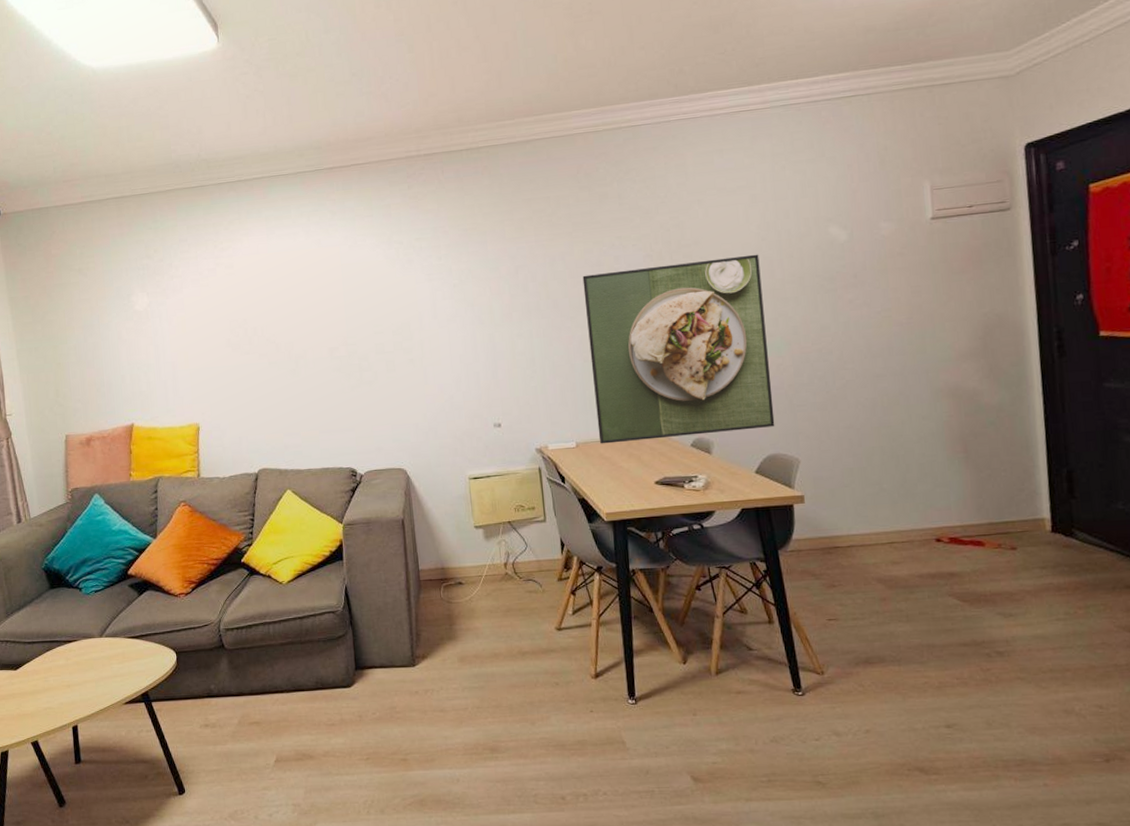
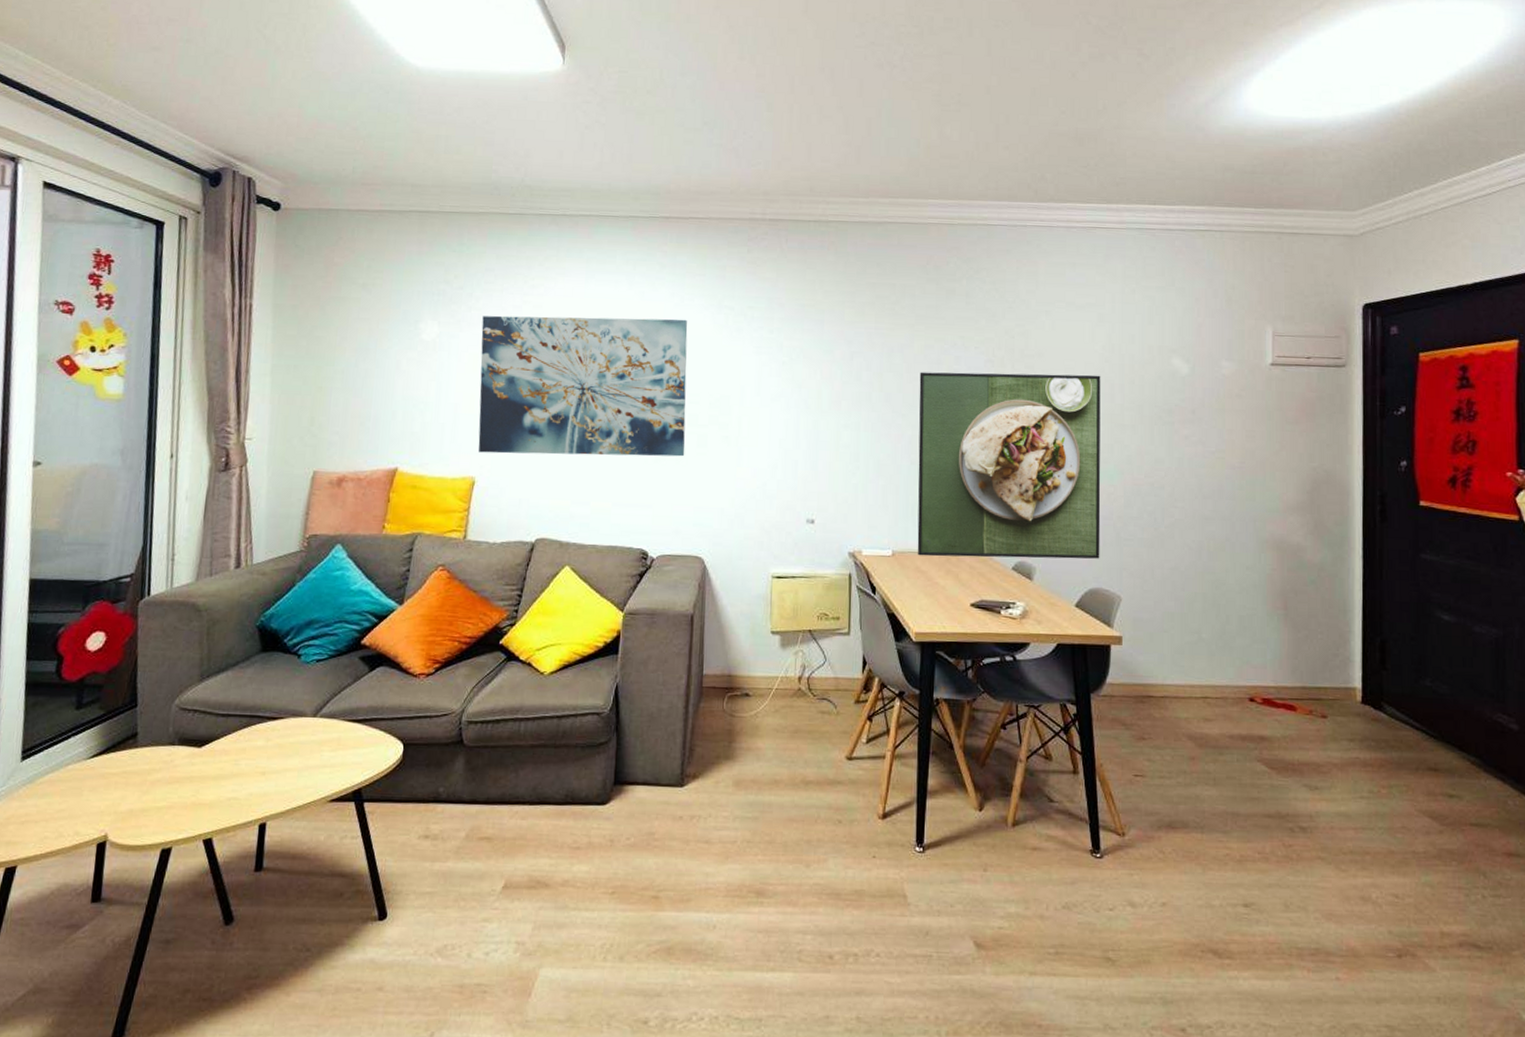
wall art: none [183,259,377,402] -> present [478,315,688,457]

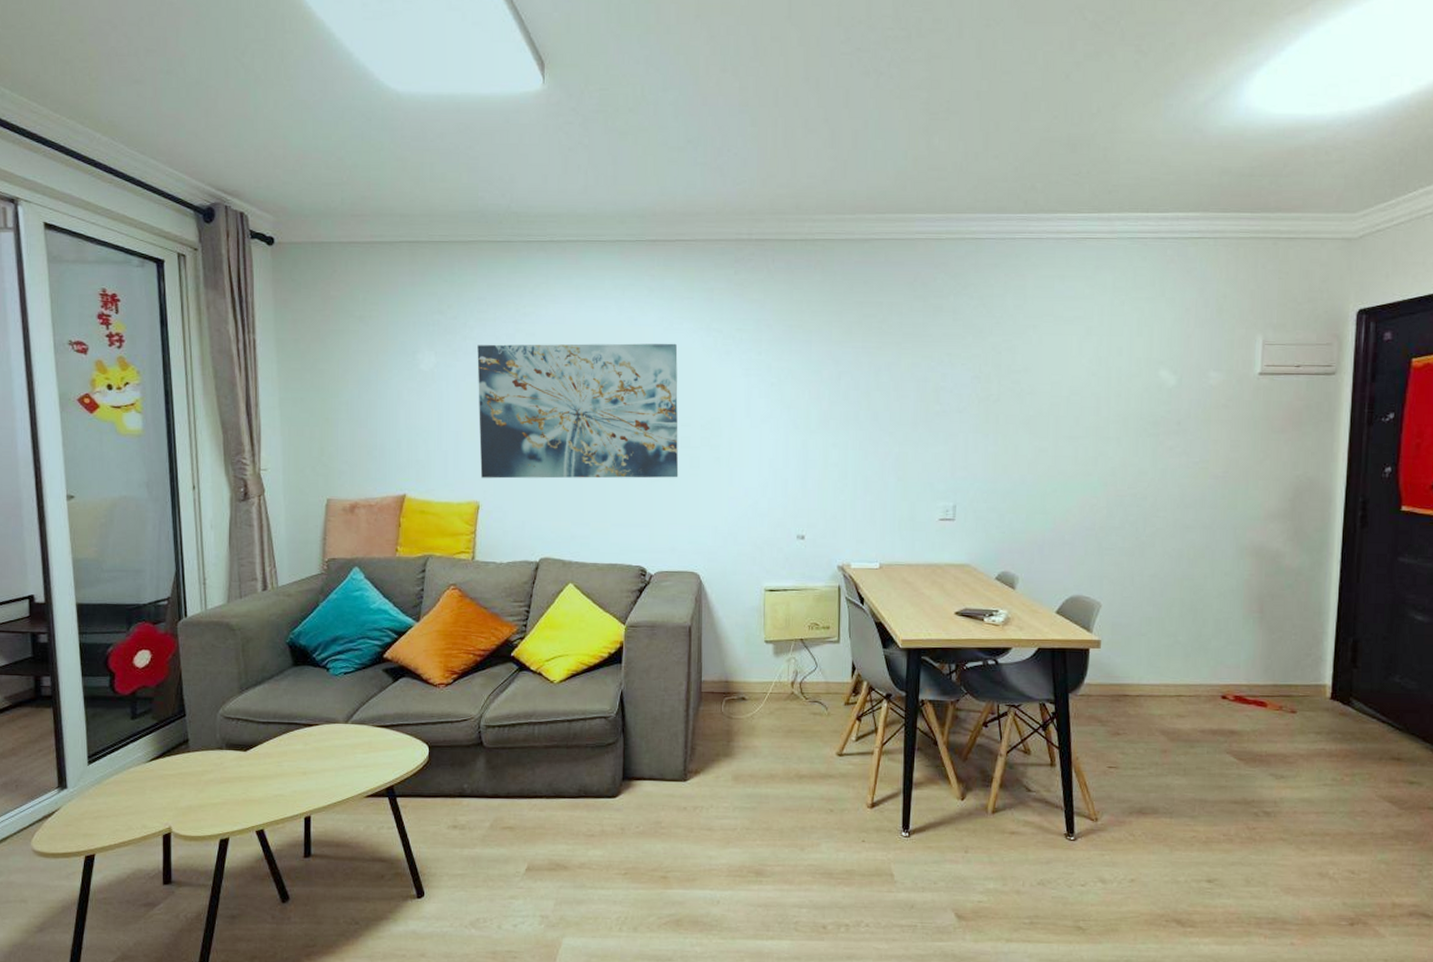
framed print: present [917,372,1101,559] -> none [903,388,1087,569]

